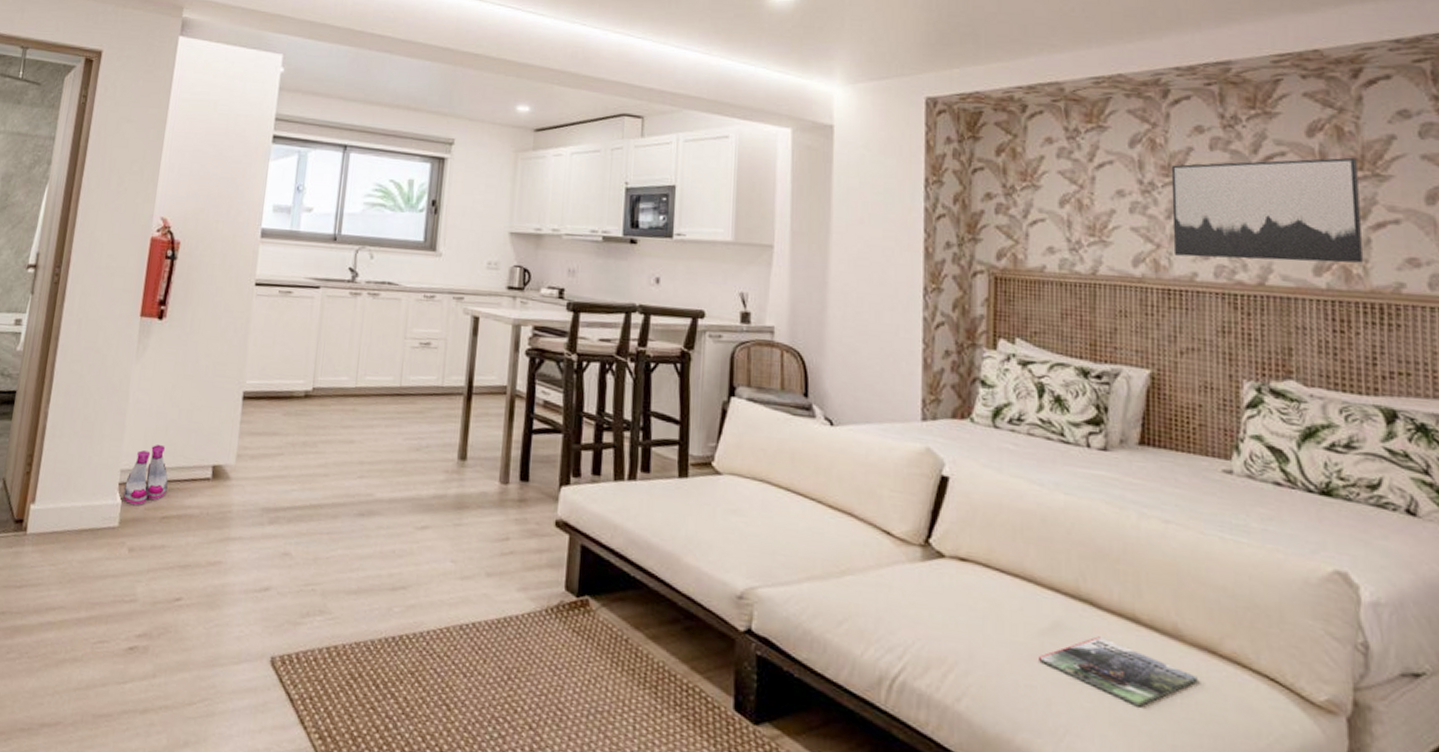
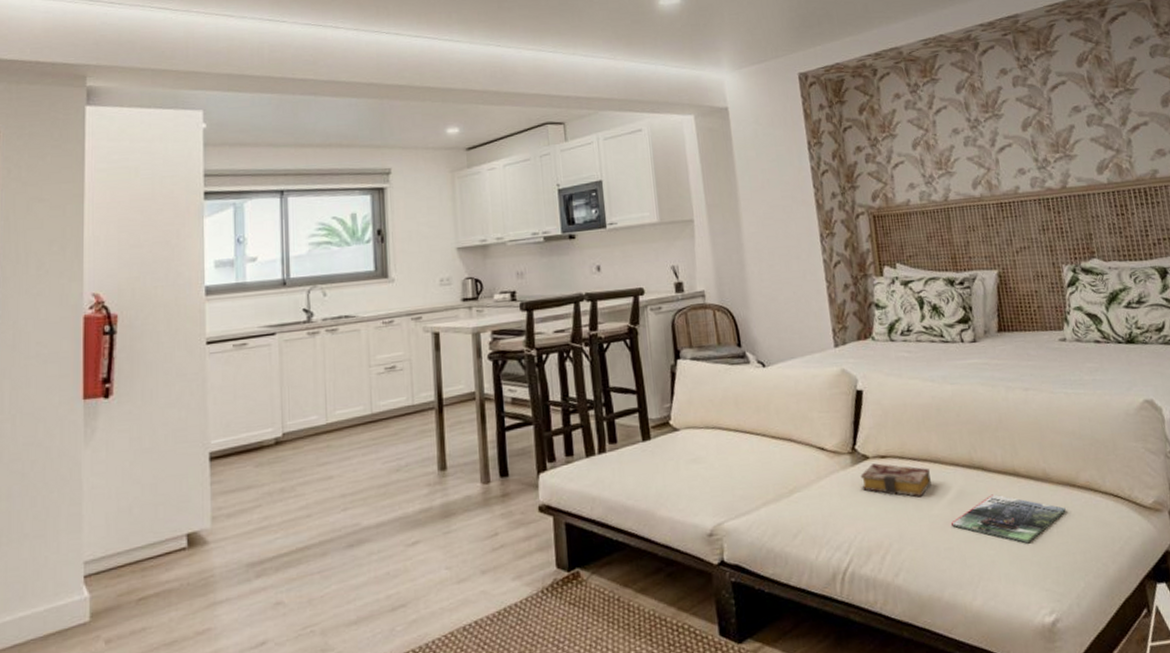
boots: present [122,445,168,506] -> none [90,526,140,596]
book: none [930,564,1022,617] -> present [860,463,932,497]
wall art: present [1171,157,1364,263] -> none [988,78,1129,175]

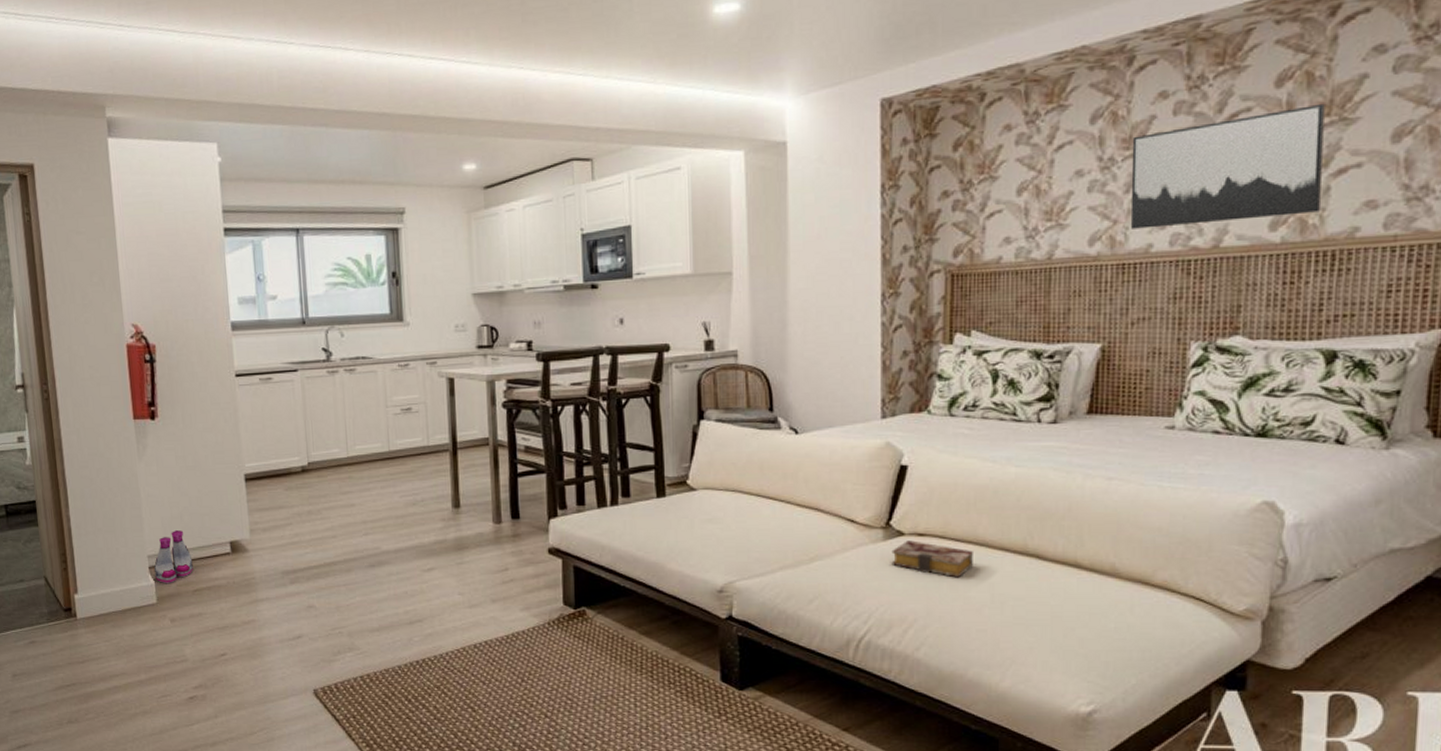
boots: none [90,526,140,596] -> present [154,530,193,584]
magazine: present [951,494,1066,544] -> none [989,583,1131,635]
wall art: none [988,78,1129,175] -> present [1130,103,1325,229]

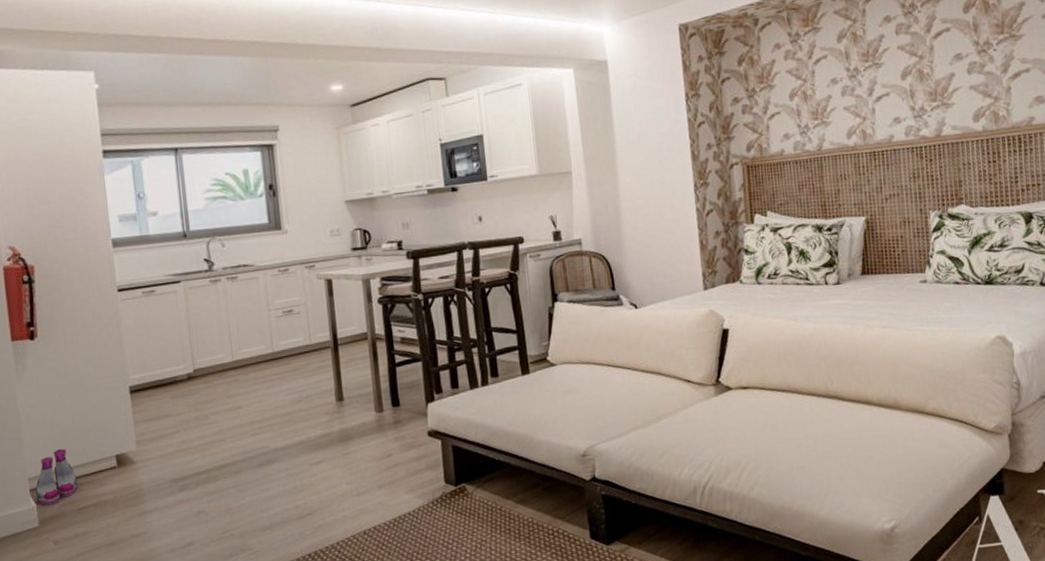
book: present [891,540,974,578] -> none [723,393,790,423]
wall art: present [1130,103,1325,229] -> none [869,24,1007,124]

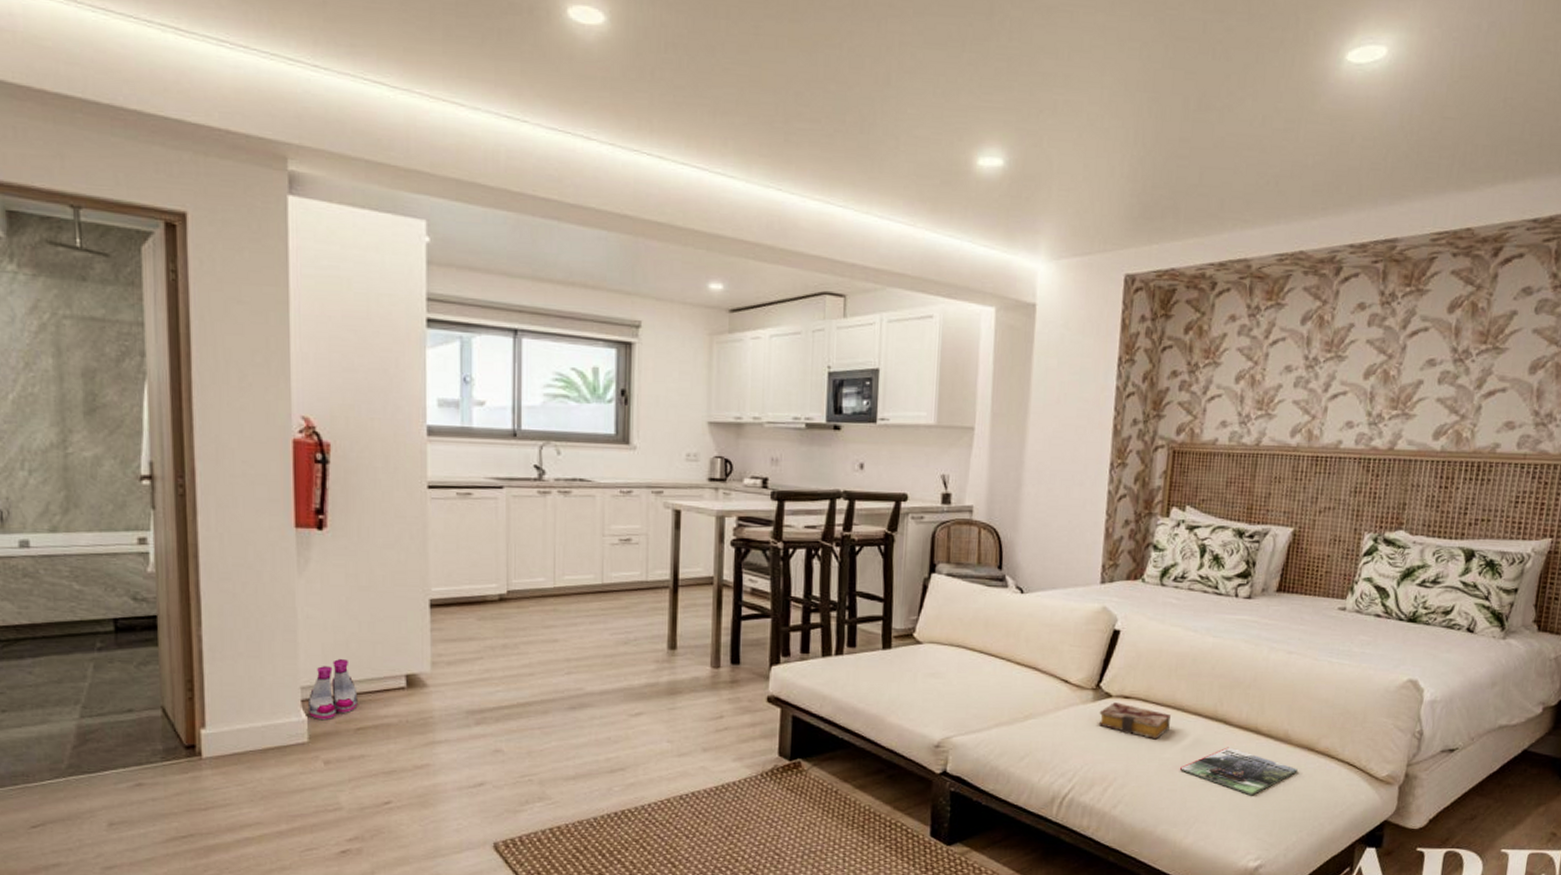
book: none [723,393,790,423] -> present [1098,702,1171,740]
magazine: none [805,420,912,463] -> present [1180,747,1298,796]

